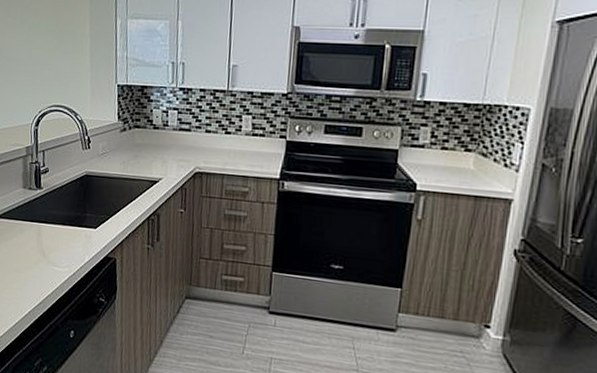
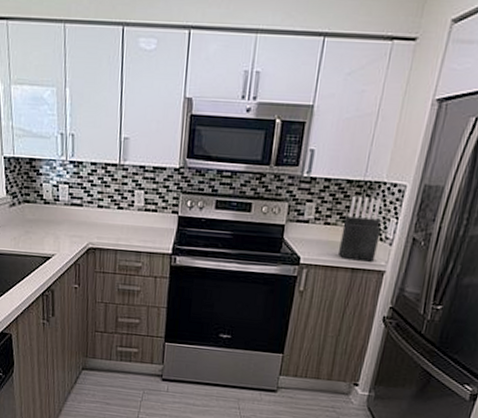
knife block: none [457,119,505,190] -> present [337,195,383,262]

